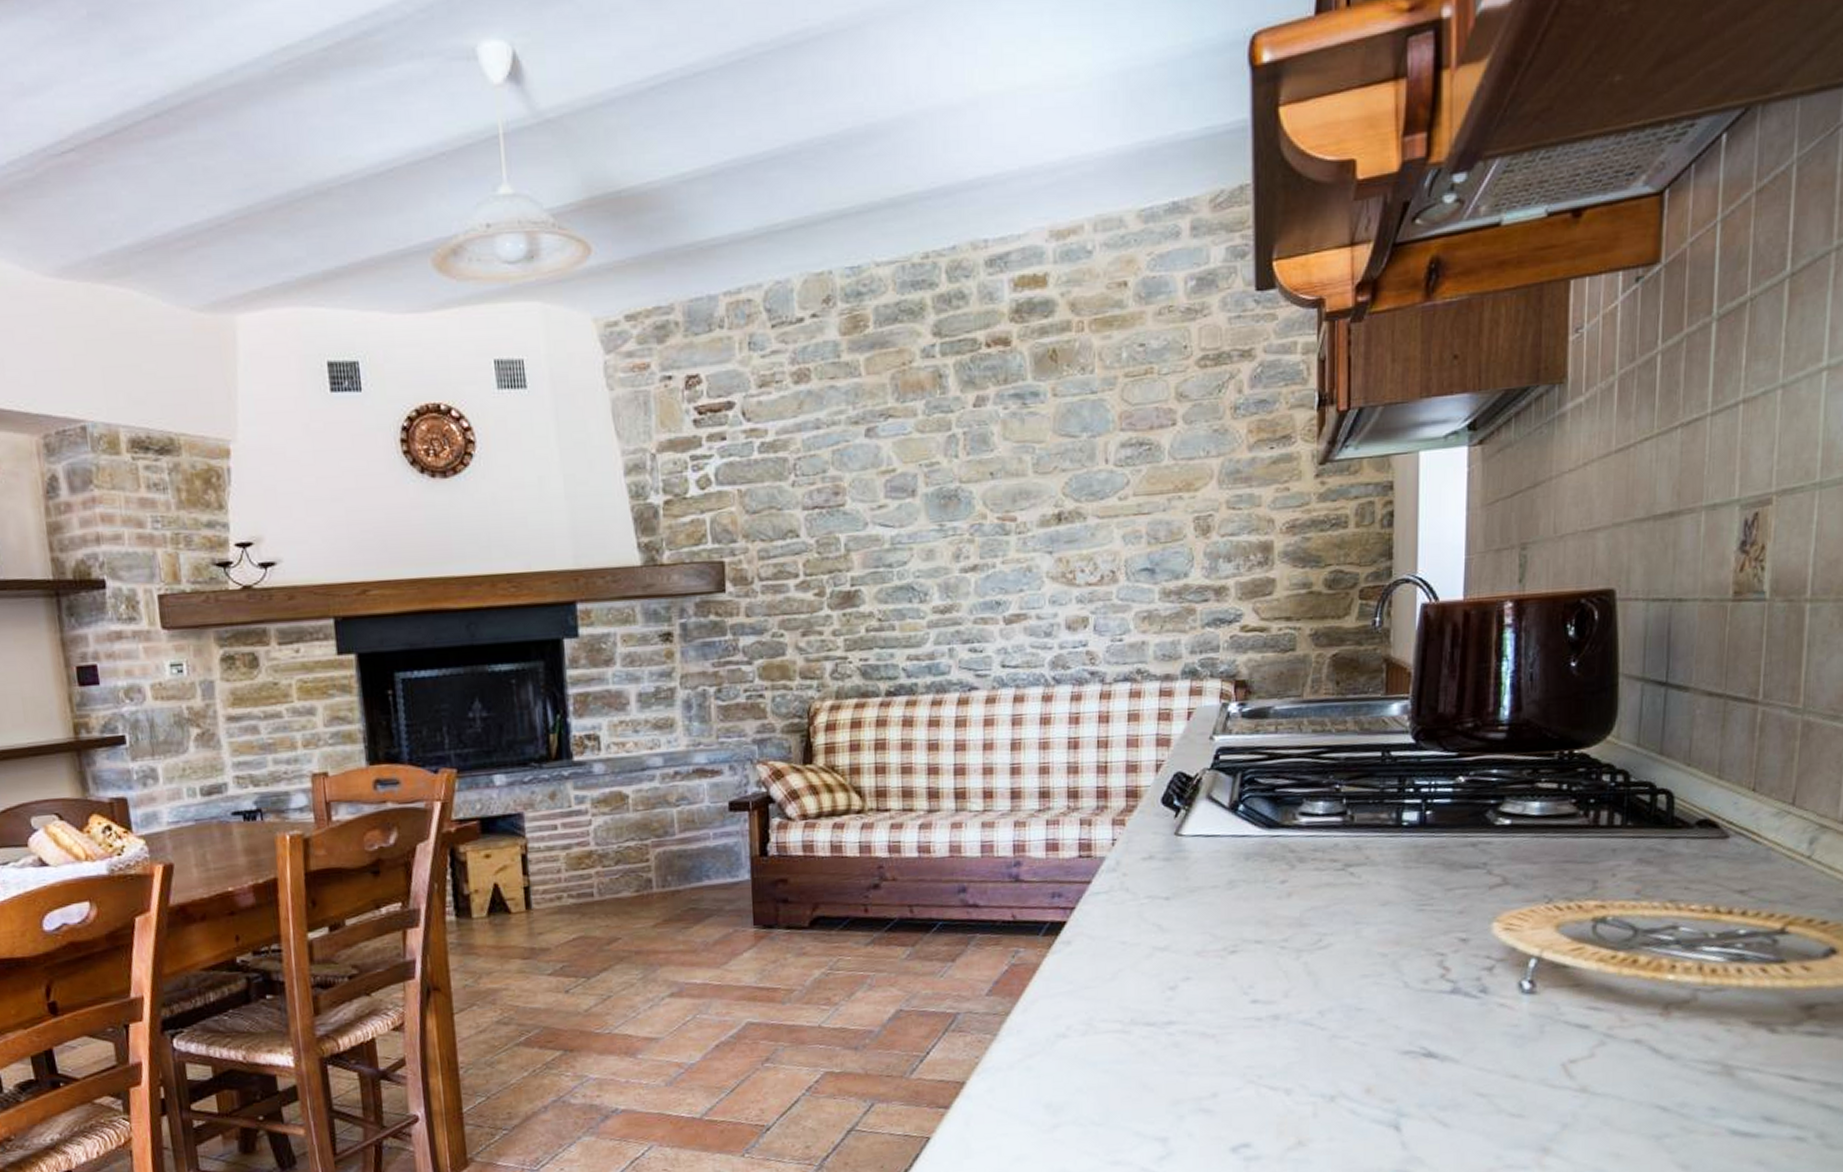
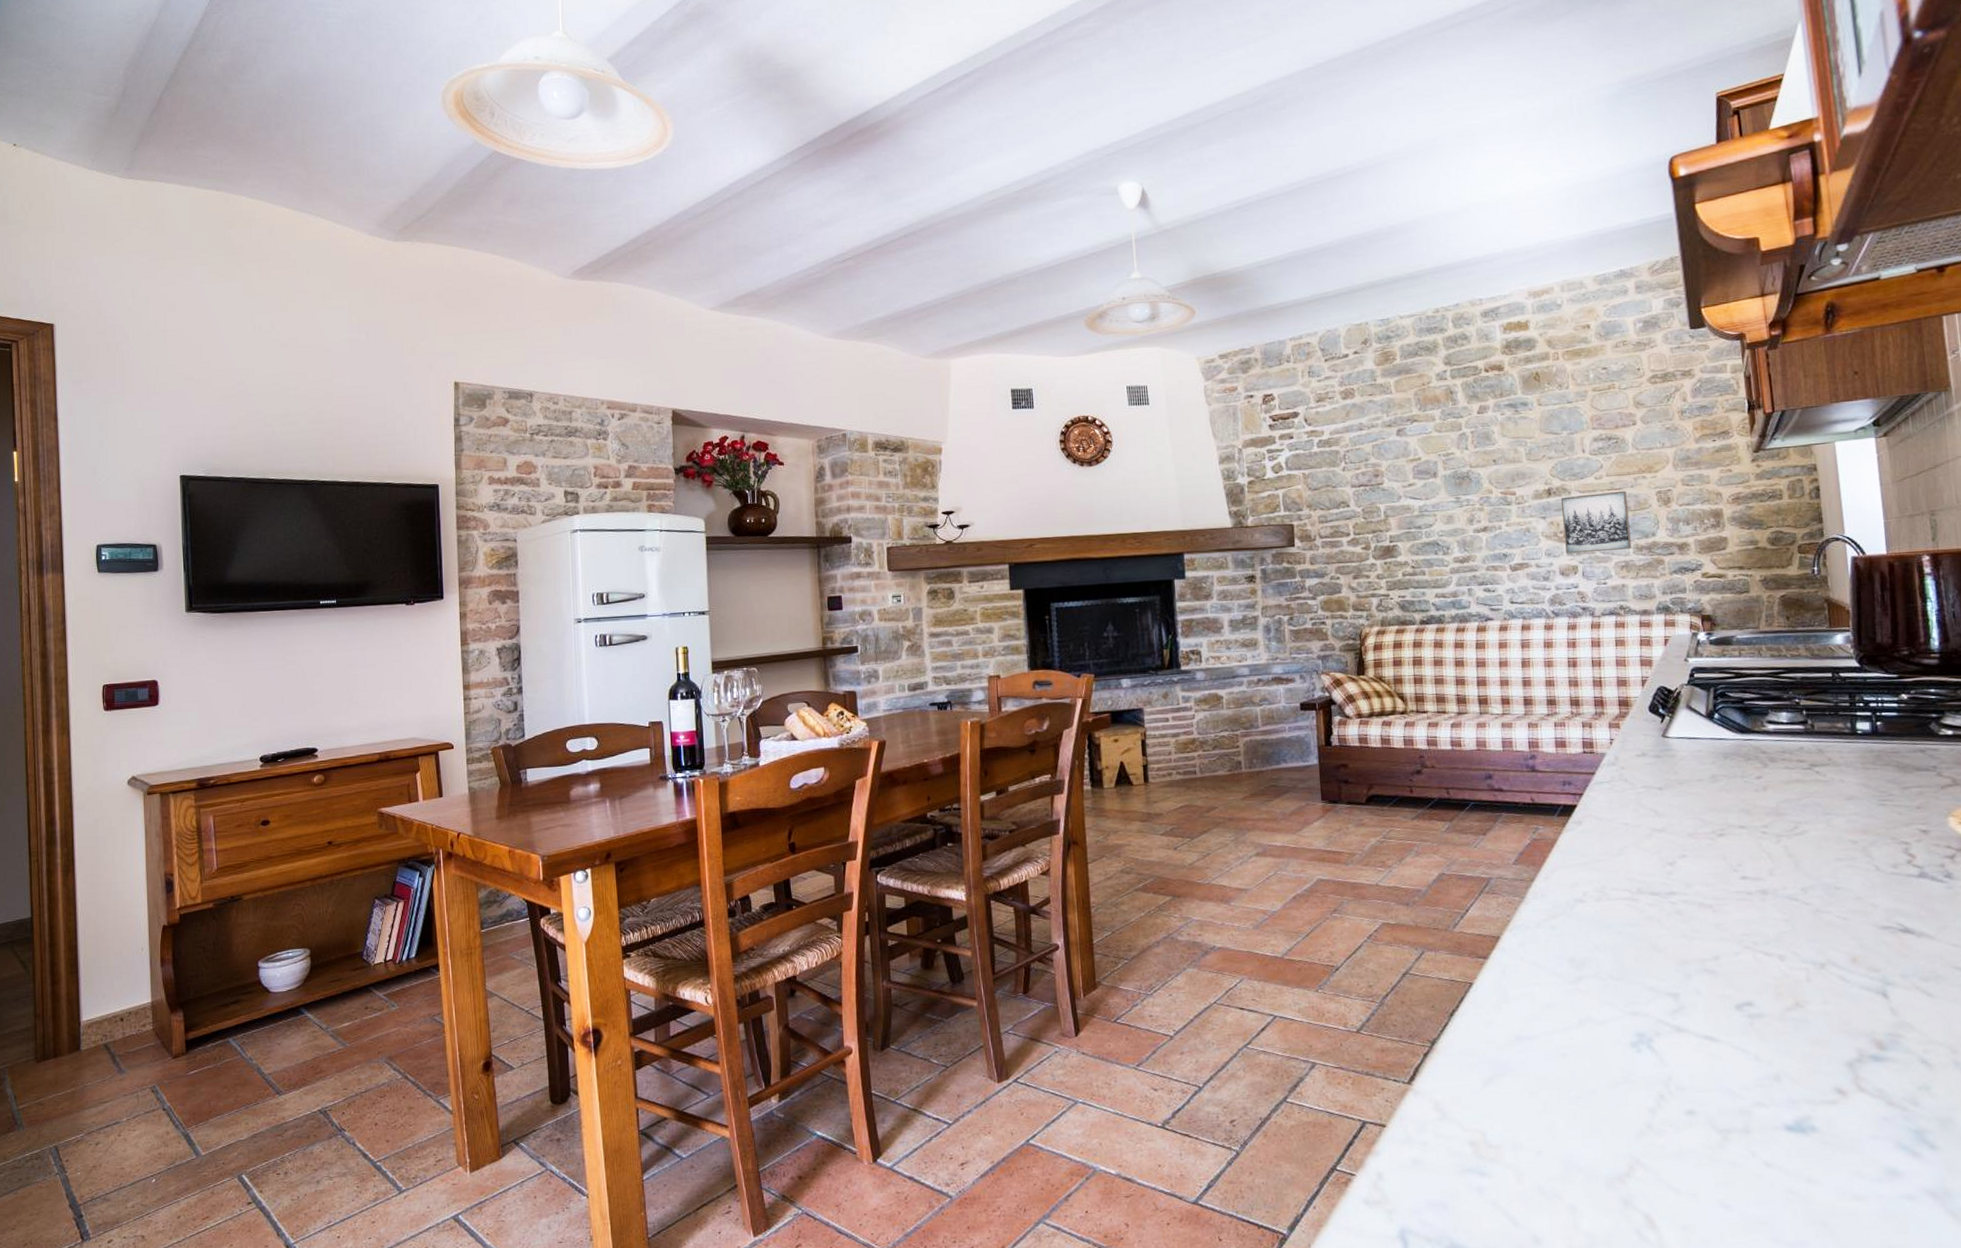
wall art: none [1073,515,1157,602] -> present [1560,490,1632,554]

